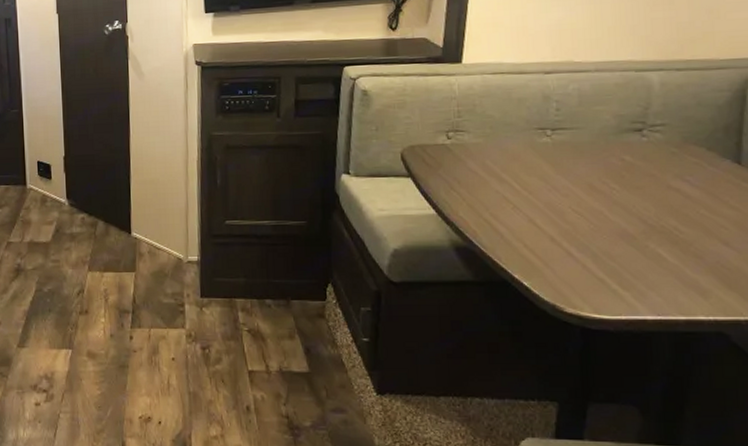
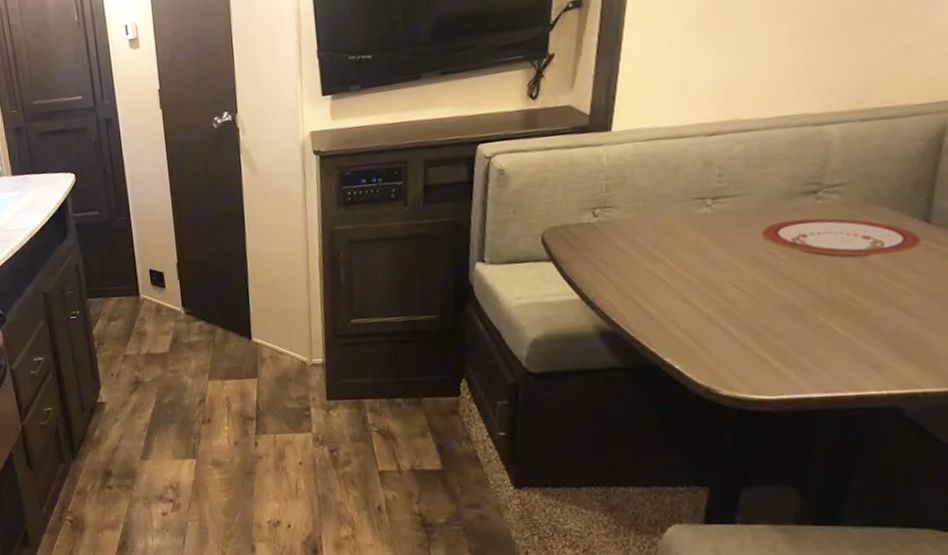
plate: none [596,153,734,192] -> present [761,218,921,258]

